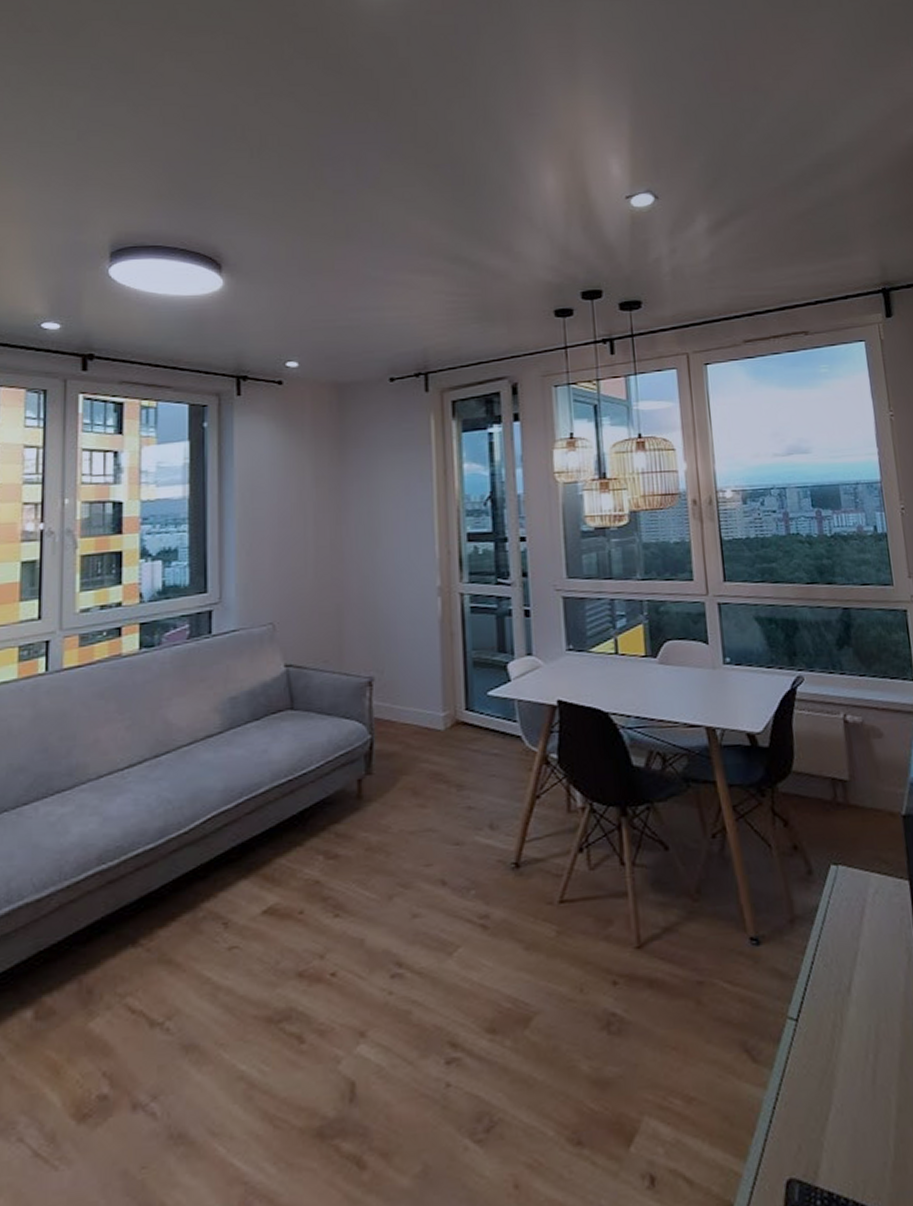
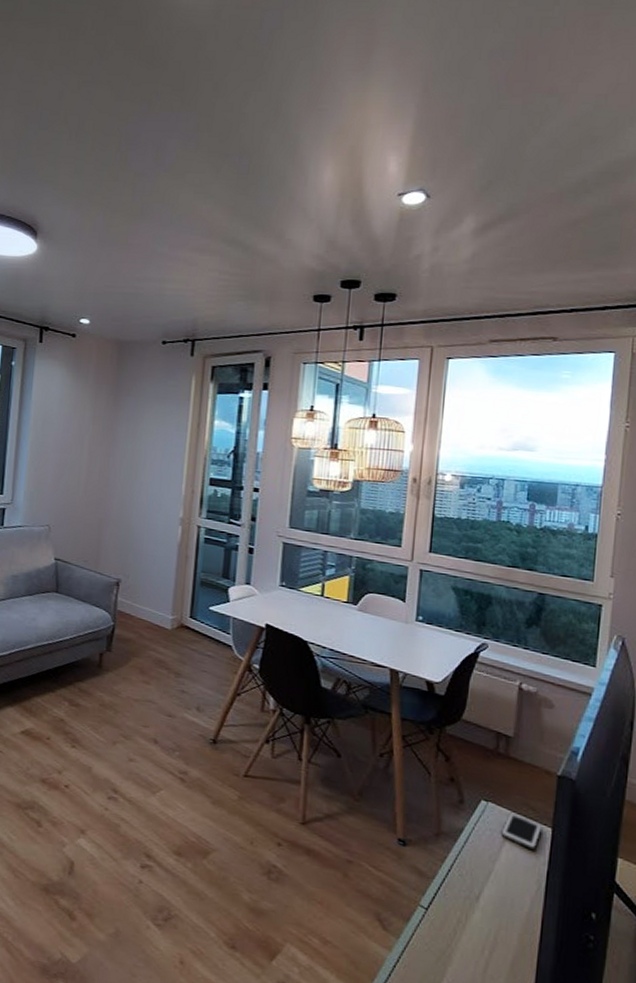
cell phone: none [858,871,900,914] -> present [501,812,543,851]

